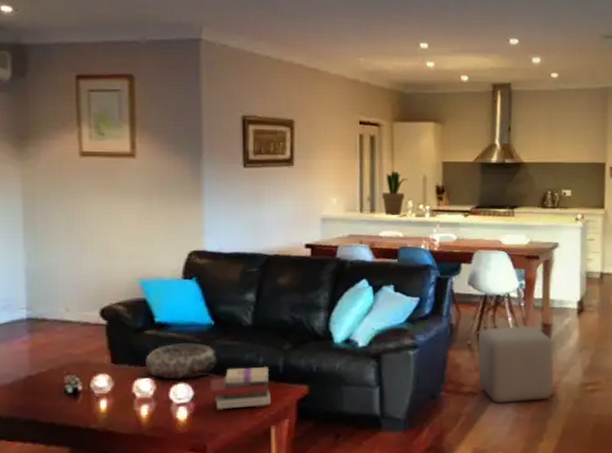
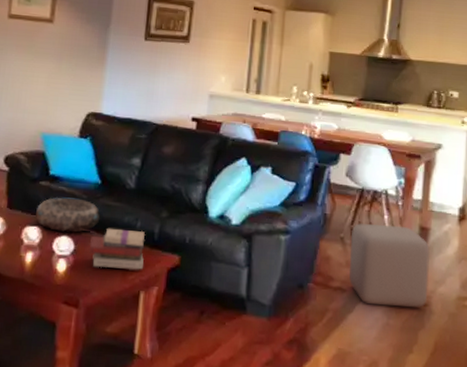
potted plant: present [381,170,408,216] -> none [268,56,295,100]

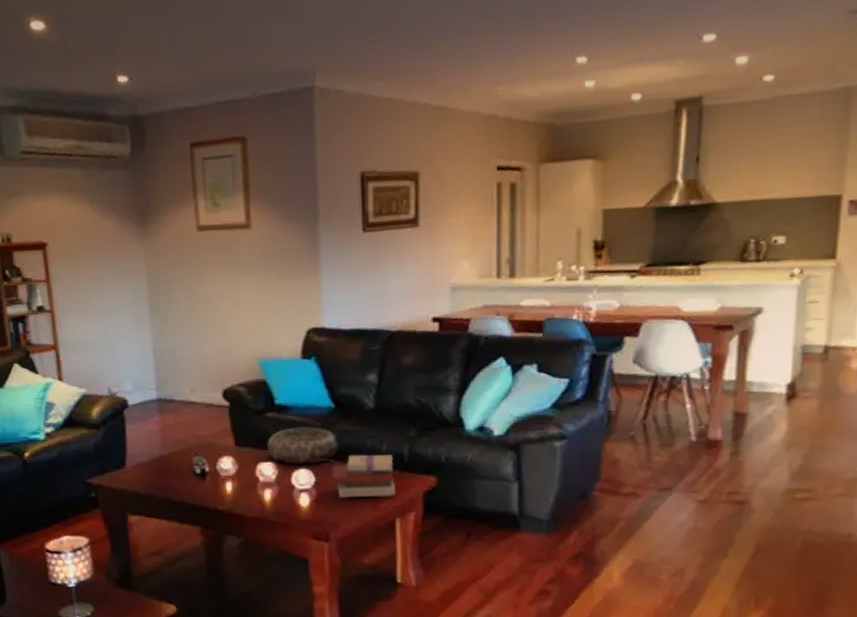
pouf: present [348,223,430,308] -> none [643,414,748,509]

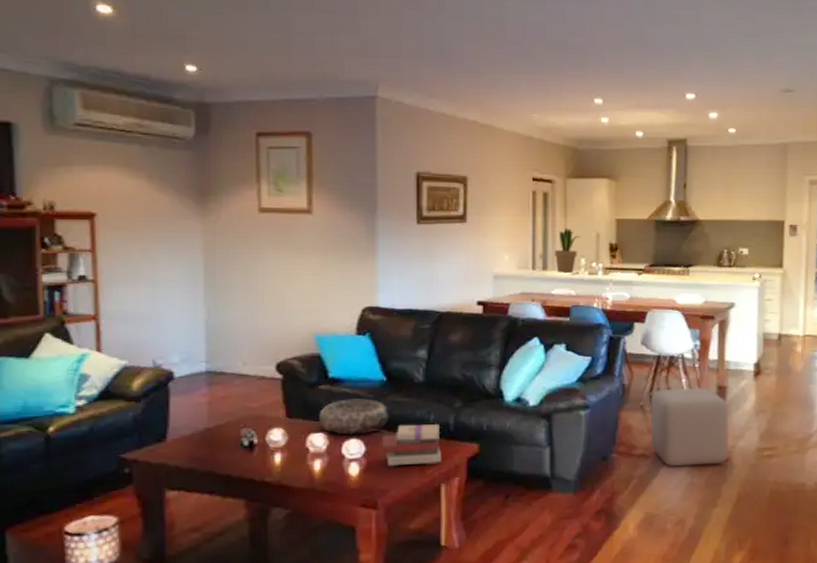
potted plant: none [523,224,557,281] -> present [554,227,581,274]
pouf: none [643,414,748,509] -> present [651,387,729,467]

